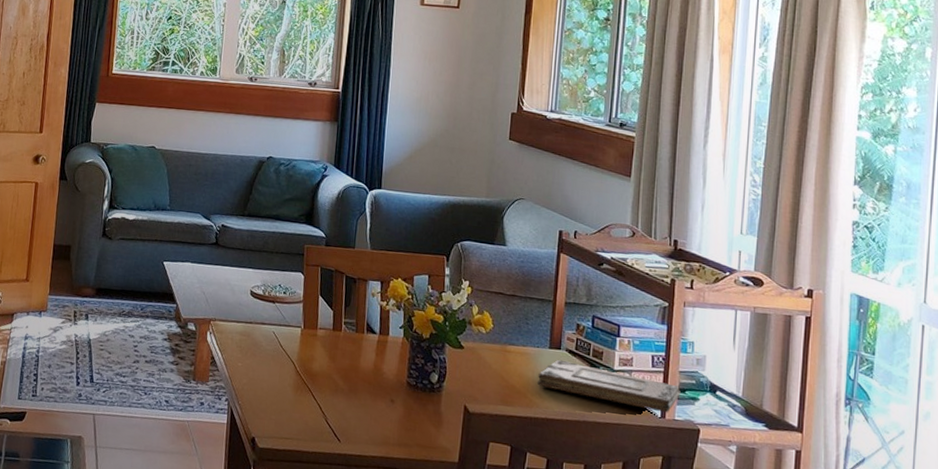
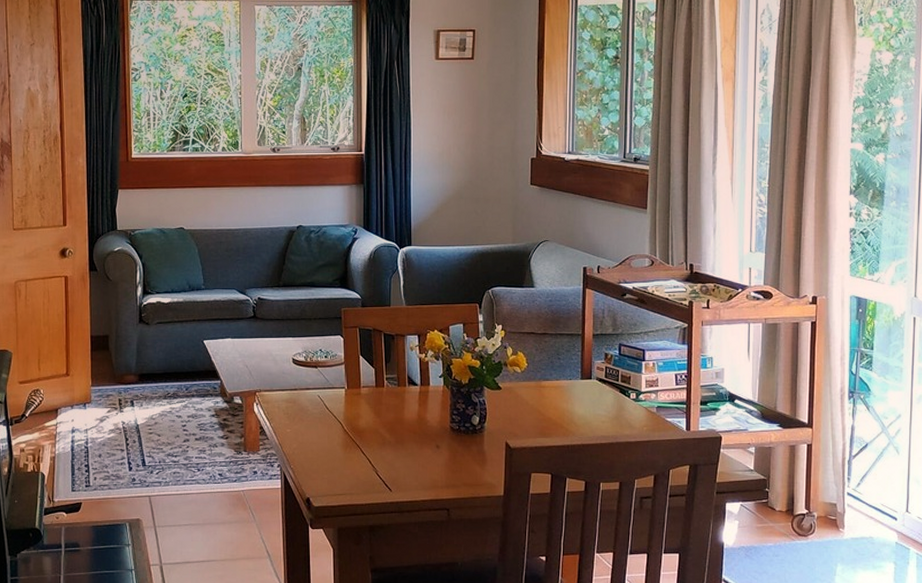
book: present [538,359,681,413] -> none [572,388,703,426]

